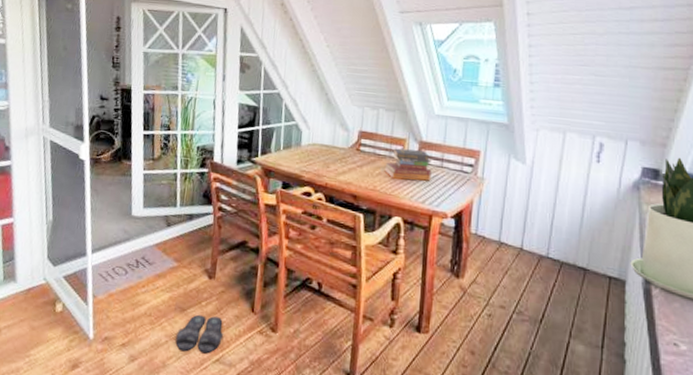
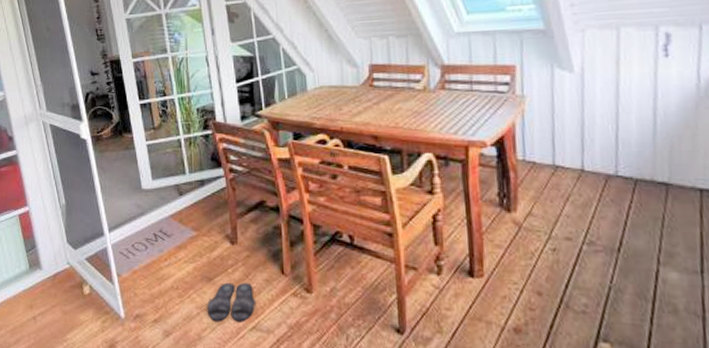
books: present [384,148,432,181] -> none [404,76,461,111]

